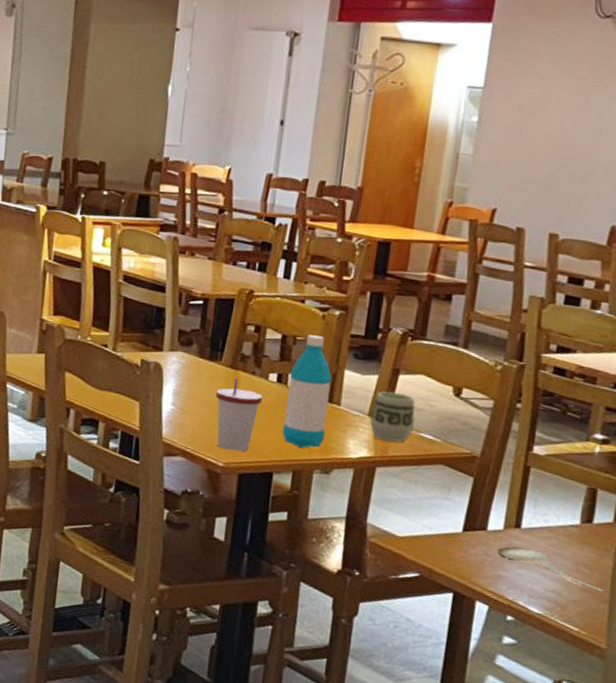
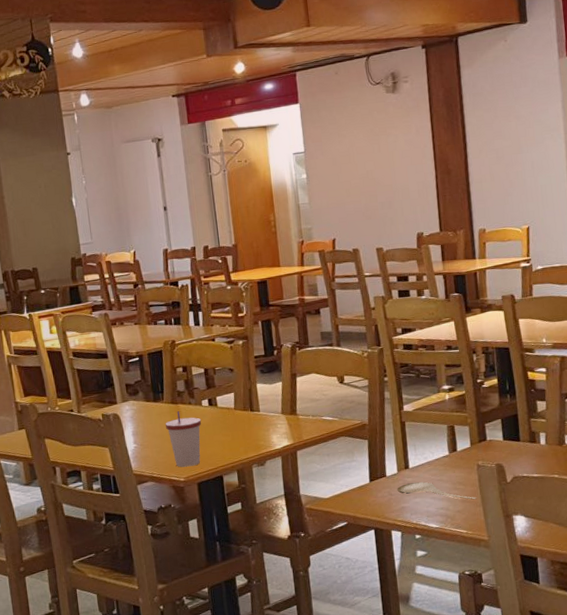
water bottle: present [282,335,332,449] -> none [216,363,254,452]
cup: present [369,391,415,442] -> none [283,391,317,429]

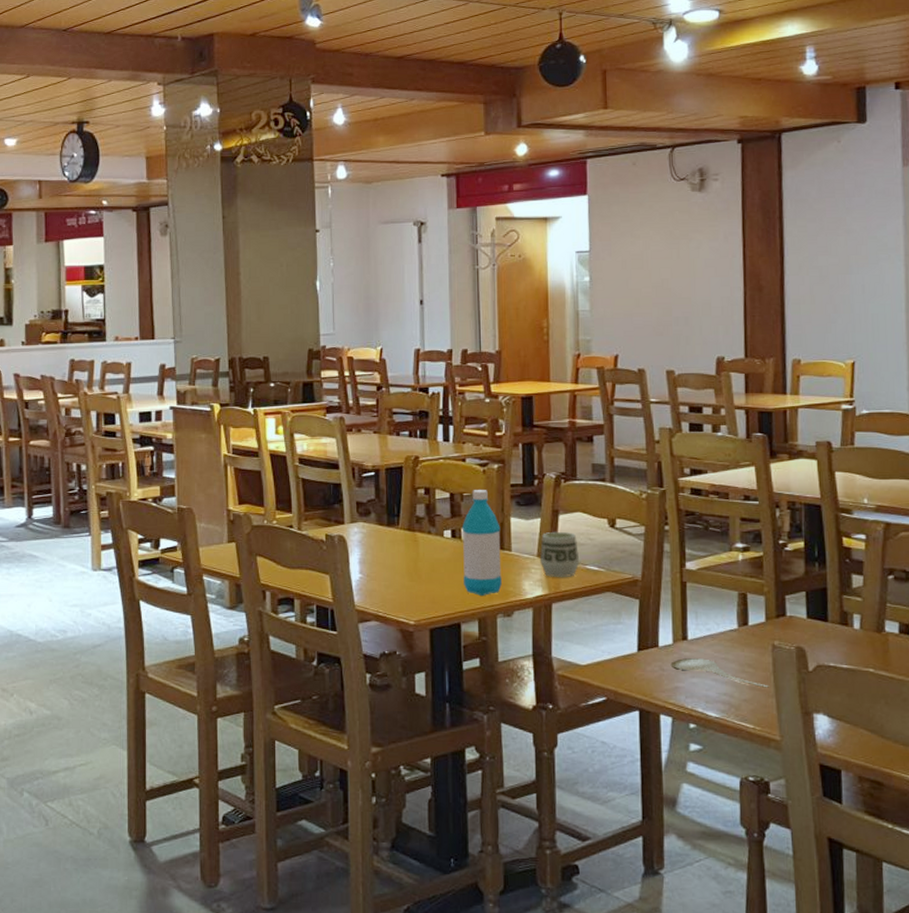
cup: present [165,411,202,467] -> none [398,540,441,608]
water bottle: none [216,363,254,452] -> present [462,490,502,597]
cup: none [283,391,317,429] -> present [539,532,580,577]

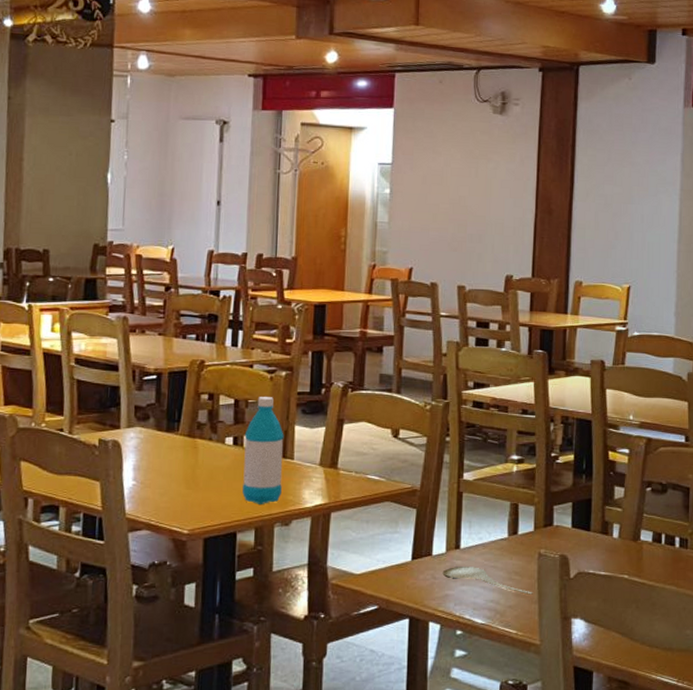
cup: present [539,532,580,577] -> none [321,441,362,486]

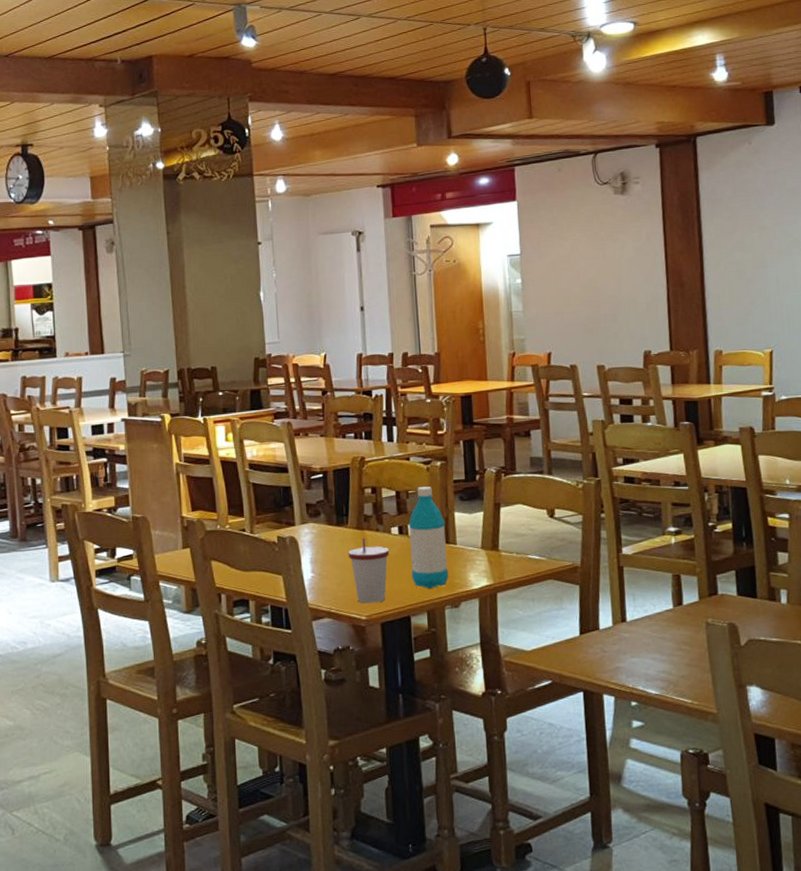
cup: none [175,447,221,517] -> present [348,538,390,604]
spoon: present [442,567,534,595] -> none [611,639,705,664]

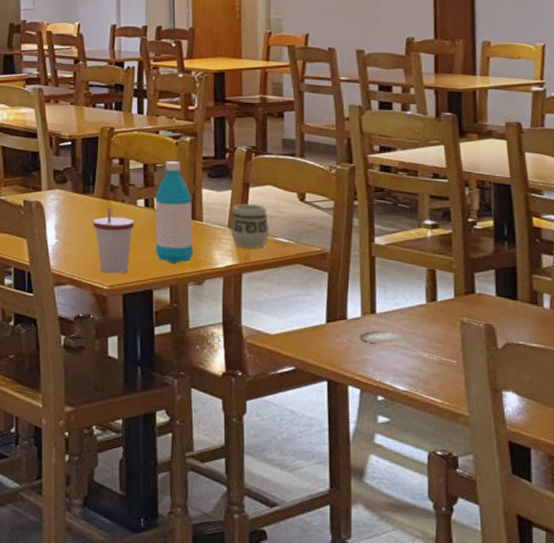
cup: none [483,524,522,568] -> present [230,204,270,248]
spoon: none [611,639,705,664] -> present [359,331,459,364]

